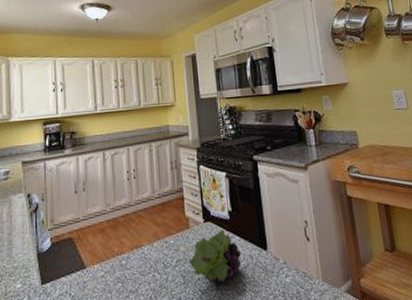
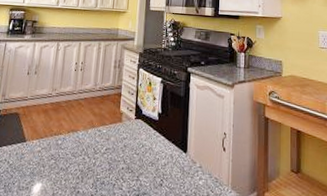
fruit: present [188,229,241,284] -> none [116,128,163,175]

